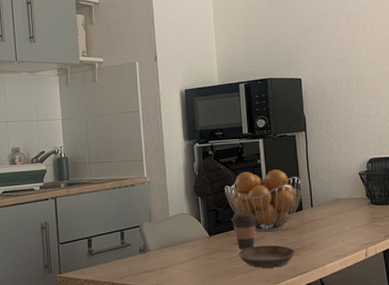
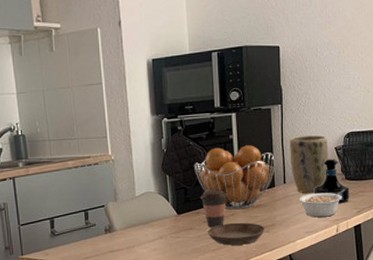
plant pot: none [315,161,353,218] -> present [290,135,329,194]
legume: none [326,213,371,241] -> present [299,189,345,218]
tequila bottle: none [340,183,376,228] -> present [313,158,350,204]

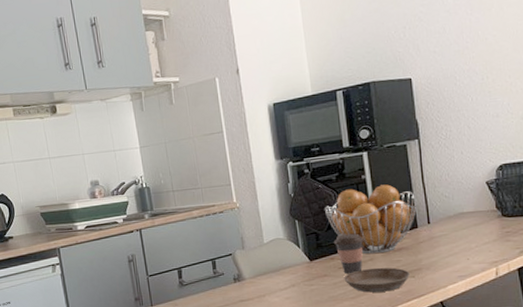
plant pot: present [290,135,329,194] -> none [431,169,479,234]
legume: present [299,189,345,218] -> none [447,227,503,260]
tequila bottle: present [313,158,350,204] -> none [464,194,509,244]

